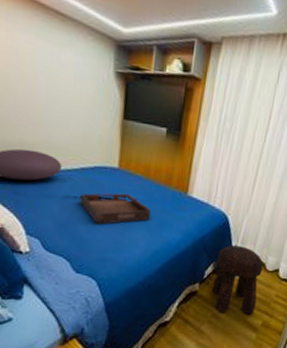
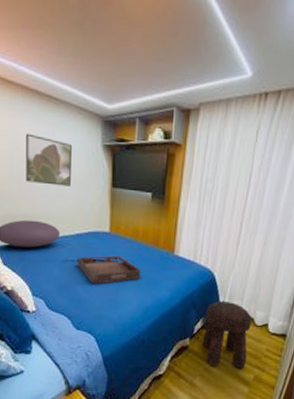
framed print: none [24,50,81,115] -> present [26,133,73,186]

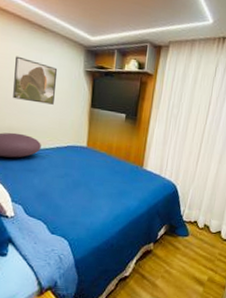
serving tray: present [77,255,140,285] -> none [55,167,113,194]
stool: present [202,301,252,369] -> none [164,210,208,271]

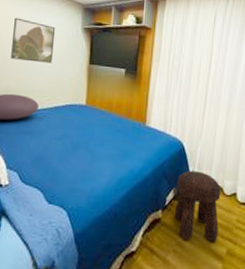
stool: none [164,210,208,271] -> present [174,171,221,242]

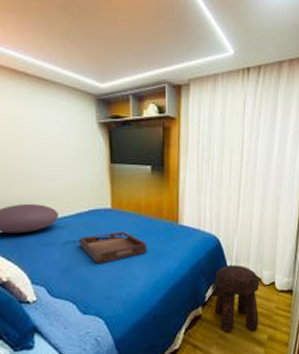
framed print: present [11,17,56,63] -> none [16,115,68,166]
serving tray: none [53,127,114,157] -> present [79,231,147,265]

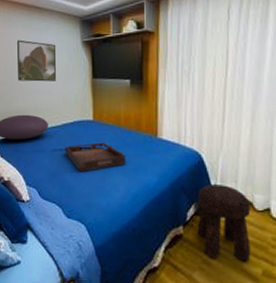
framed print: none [16,115,68,166] -> present [17,40,57,82]

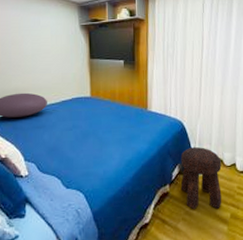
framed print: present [17,40,57,82] -> none [16,21,56,62]
serving tray: present [65,142,126,173] -> none [64,116,120,145]

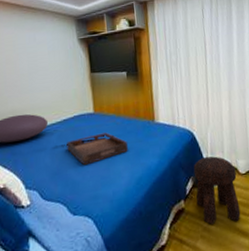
serving tray: none [64,116,120,145] -> present [66,132,128,166]

